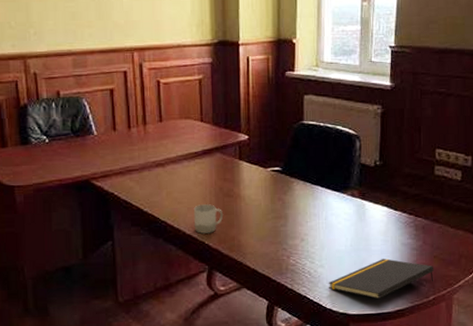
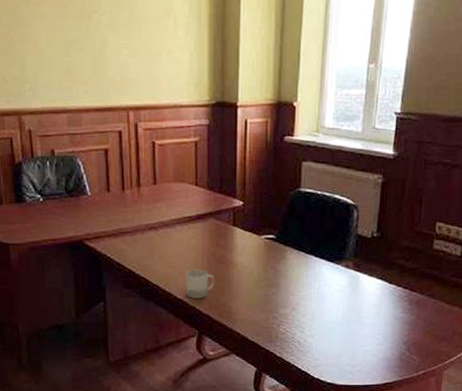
notepad: present [328,259,434,300] -> none [317,332,426,372]

